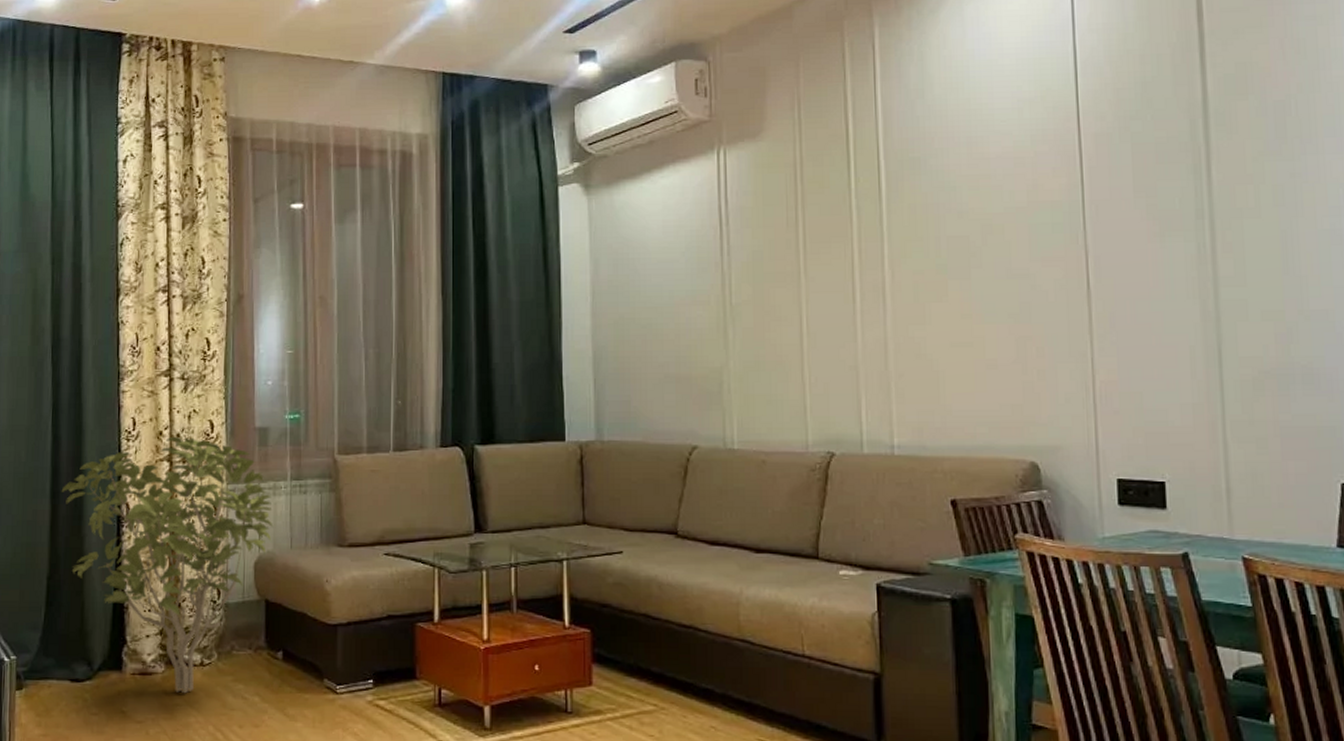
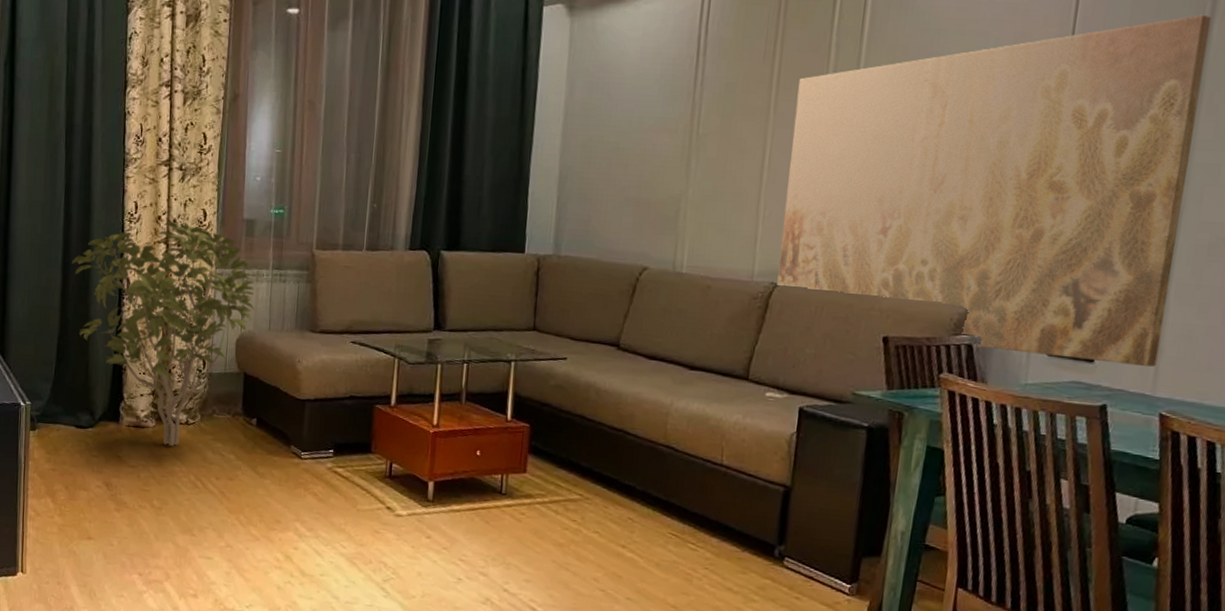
wall art: none [826,158,1228,508] -> present [777,14,1212,367]

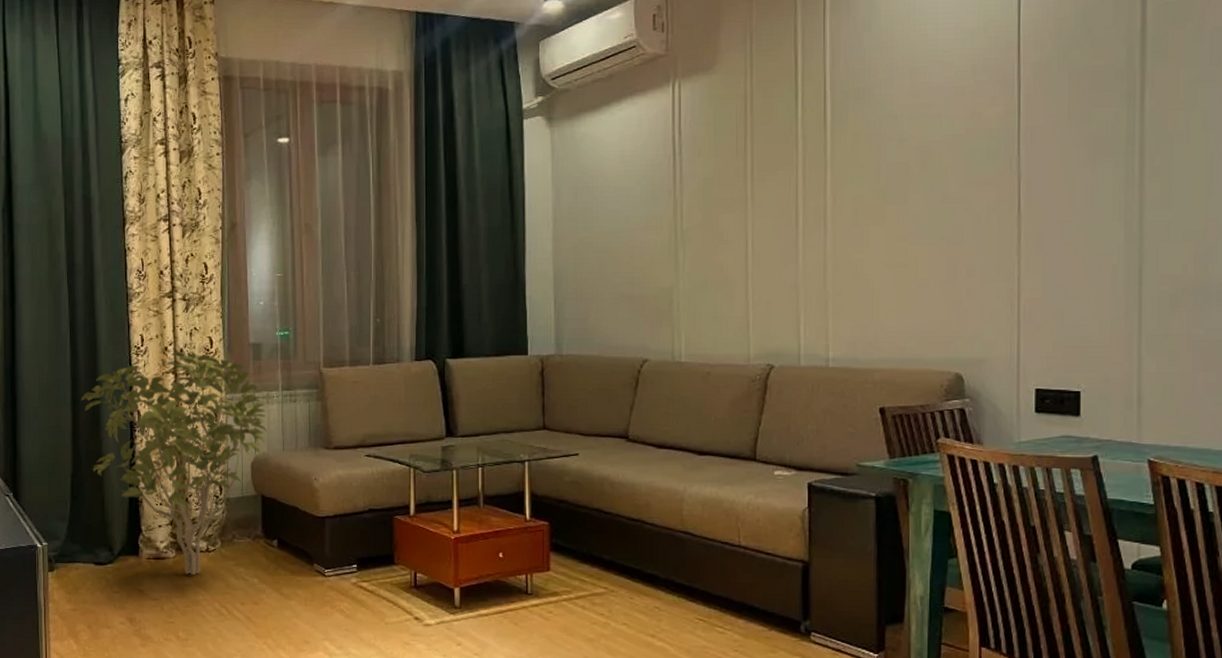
wall art: present [777,14,1212,367] -> none [771,85,1142,415]

